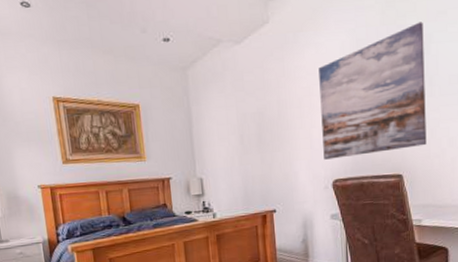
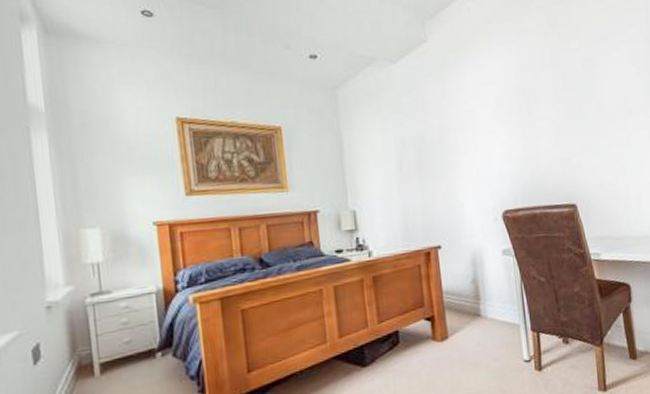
wall art: present [318,22,427,160] -> none [482,46,599,189]

